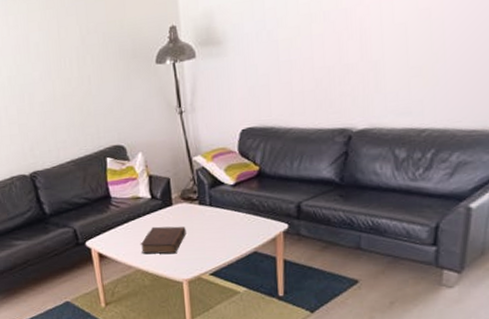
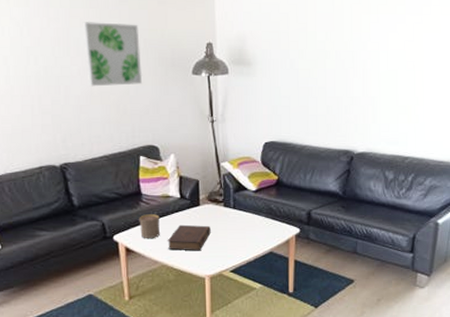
wall art: none [40,18,104,91] -> present [82,22,143,87]
cup: none [110,217,133,243] -> present [139,214,161,238]

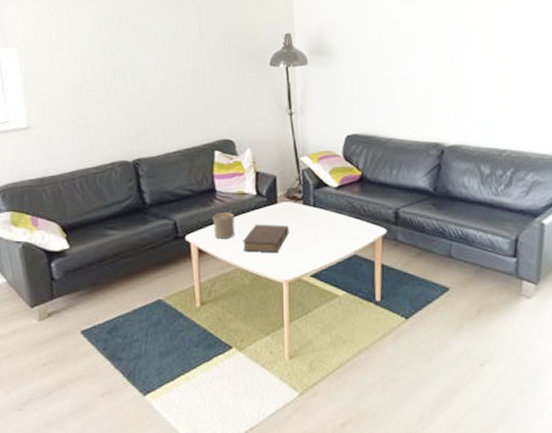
wall art: present [82,22,143,87] -> none [160,16,219,80]

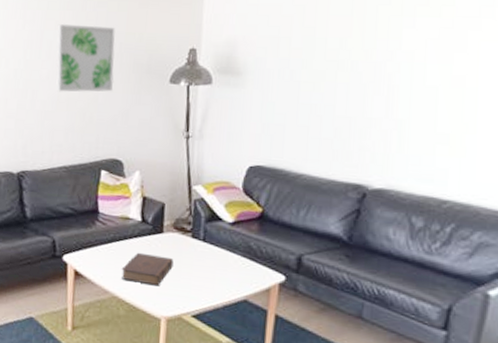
wall art: none [160,16,219,80] -> present [56,24,115,92]
cup: present [213,212,235,238] -> none [92,235,116,264]

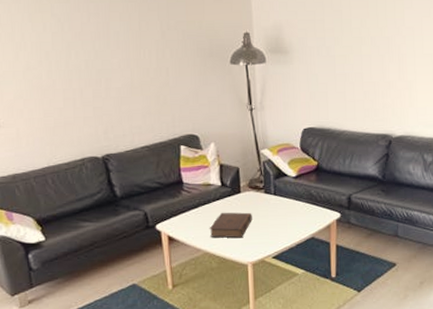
wall art: present [56,24,115,92] -> none [122,15,182,79]

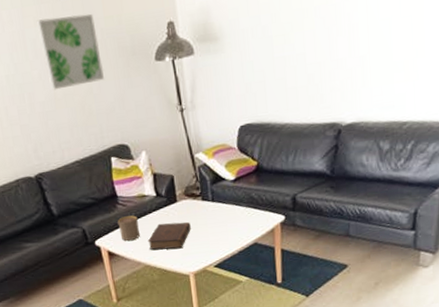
wall art: none [122,15,182,79] -> present [36,13,104,90]
cup: none [181,202,203,227] -> present [117,215,141,241]

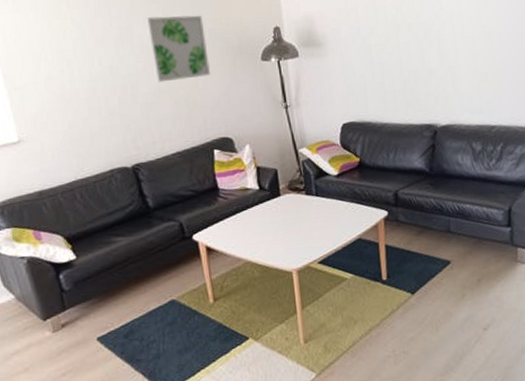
cup: present [117,215,141,241] -> none [218,209,242,235]
book: present [147,221,191,250] -> none [249,216,294,245]

